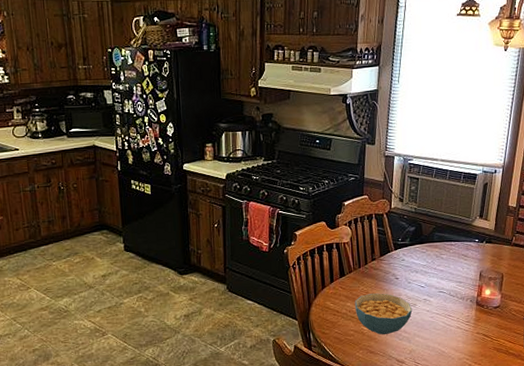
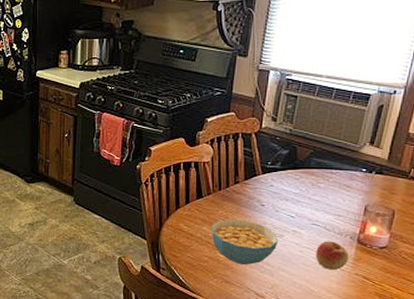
apple: none [444,305,471,331] -> present [316,241,349,270]

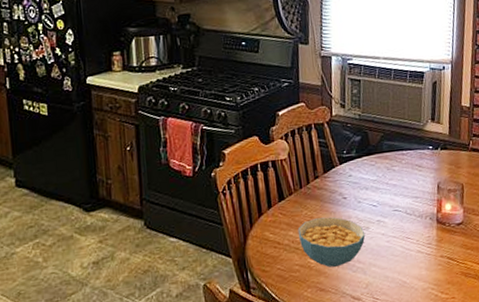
apple: present [316,241,349,270] -> none [401,225,433,257]

